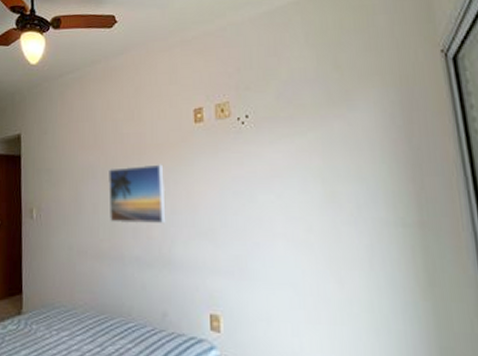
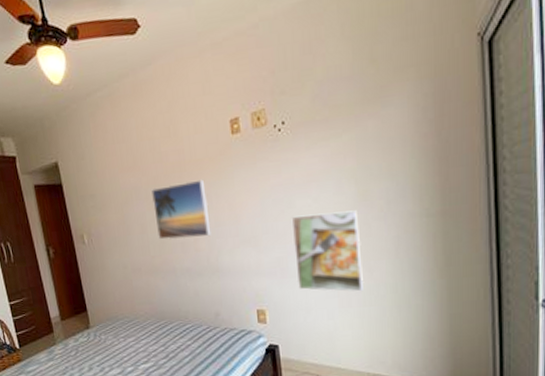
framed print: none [252,211,335,306] -> present [291,210,364,292]

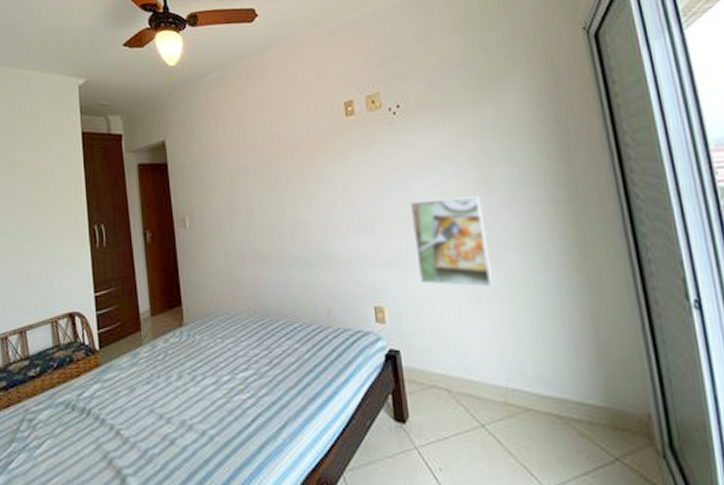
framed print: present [151,179,212,240] -> none [261,161,324,225]

